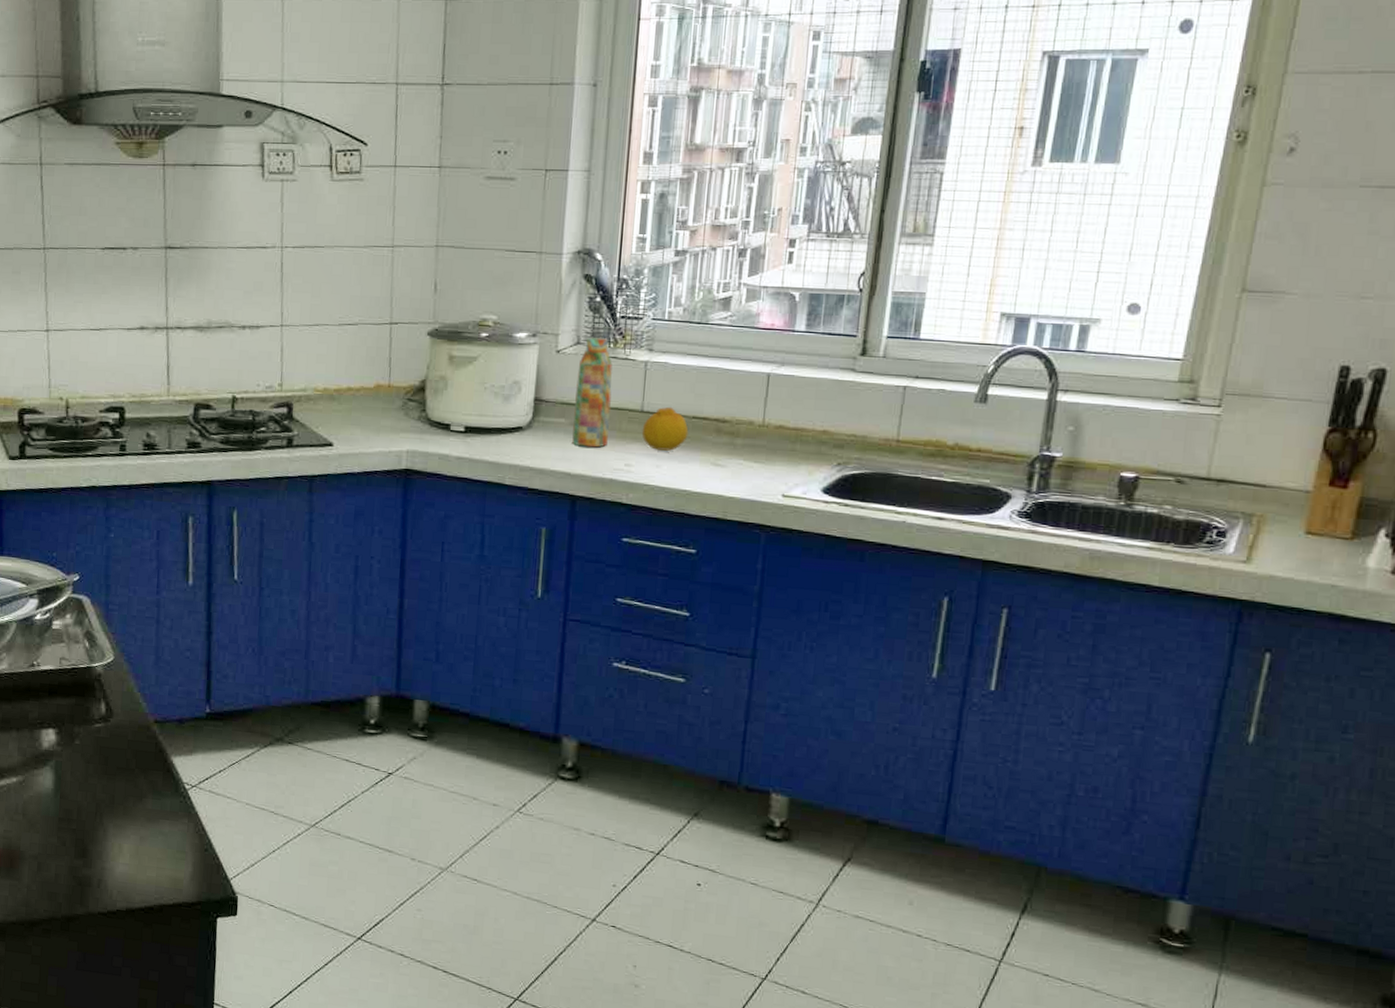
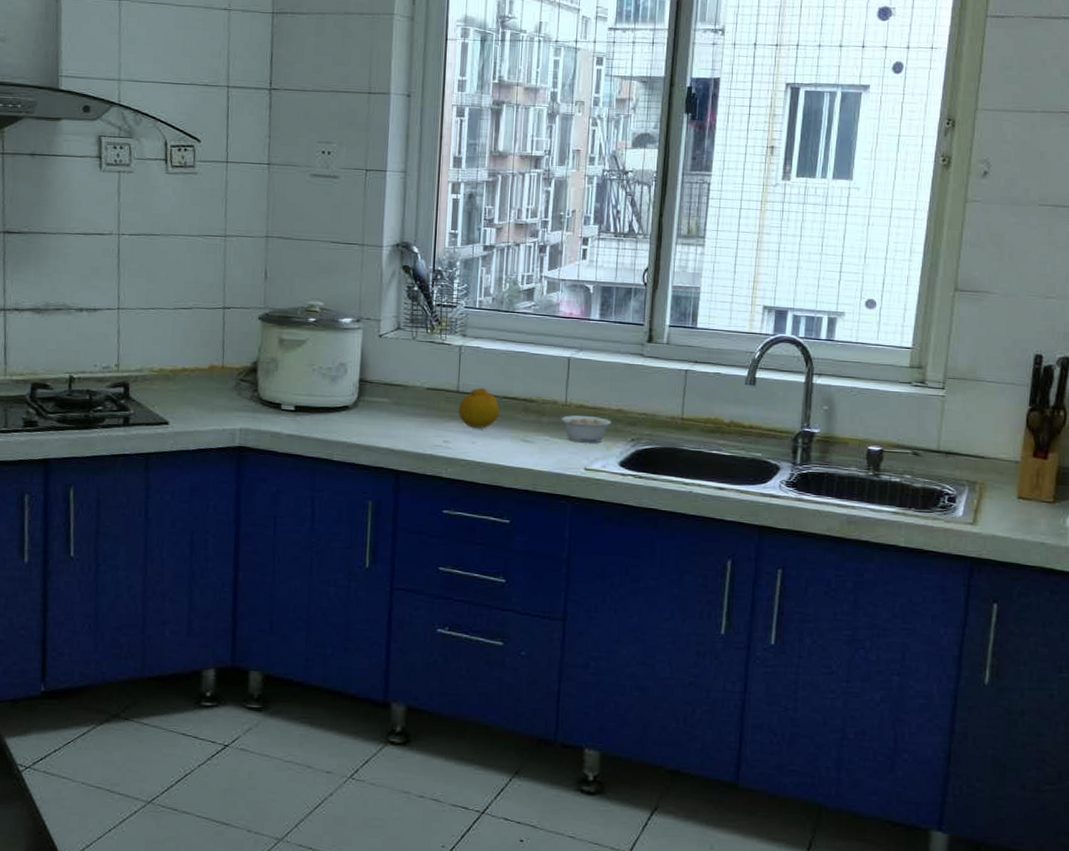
water bottle: present [572,337,613,448] -> none [395,323,431,425]
legume: none [757,436,815,468] -> present [561,415,611,443]

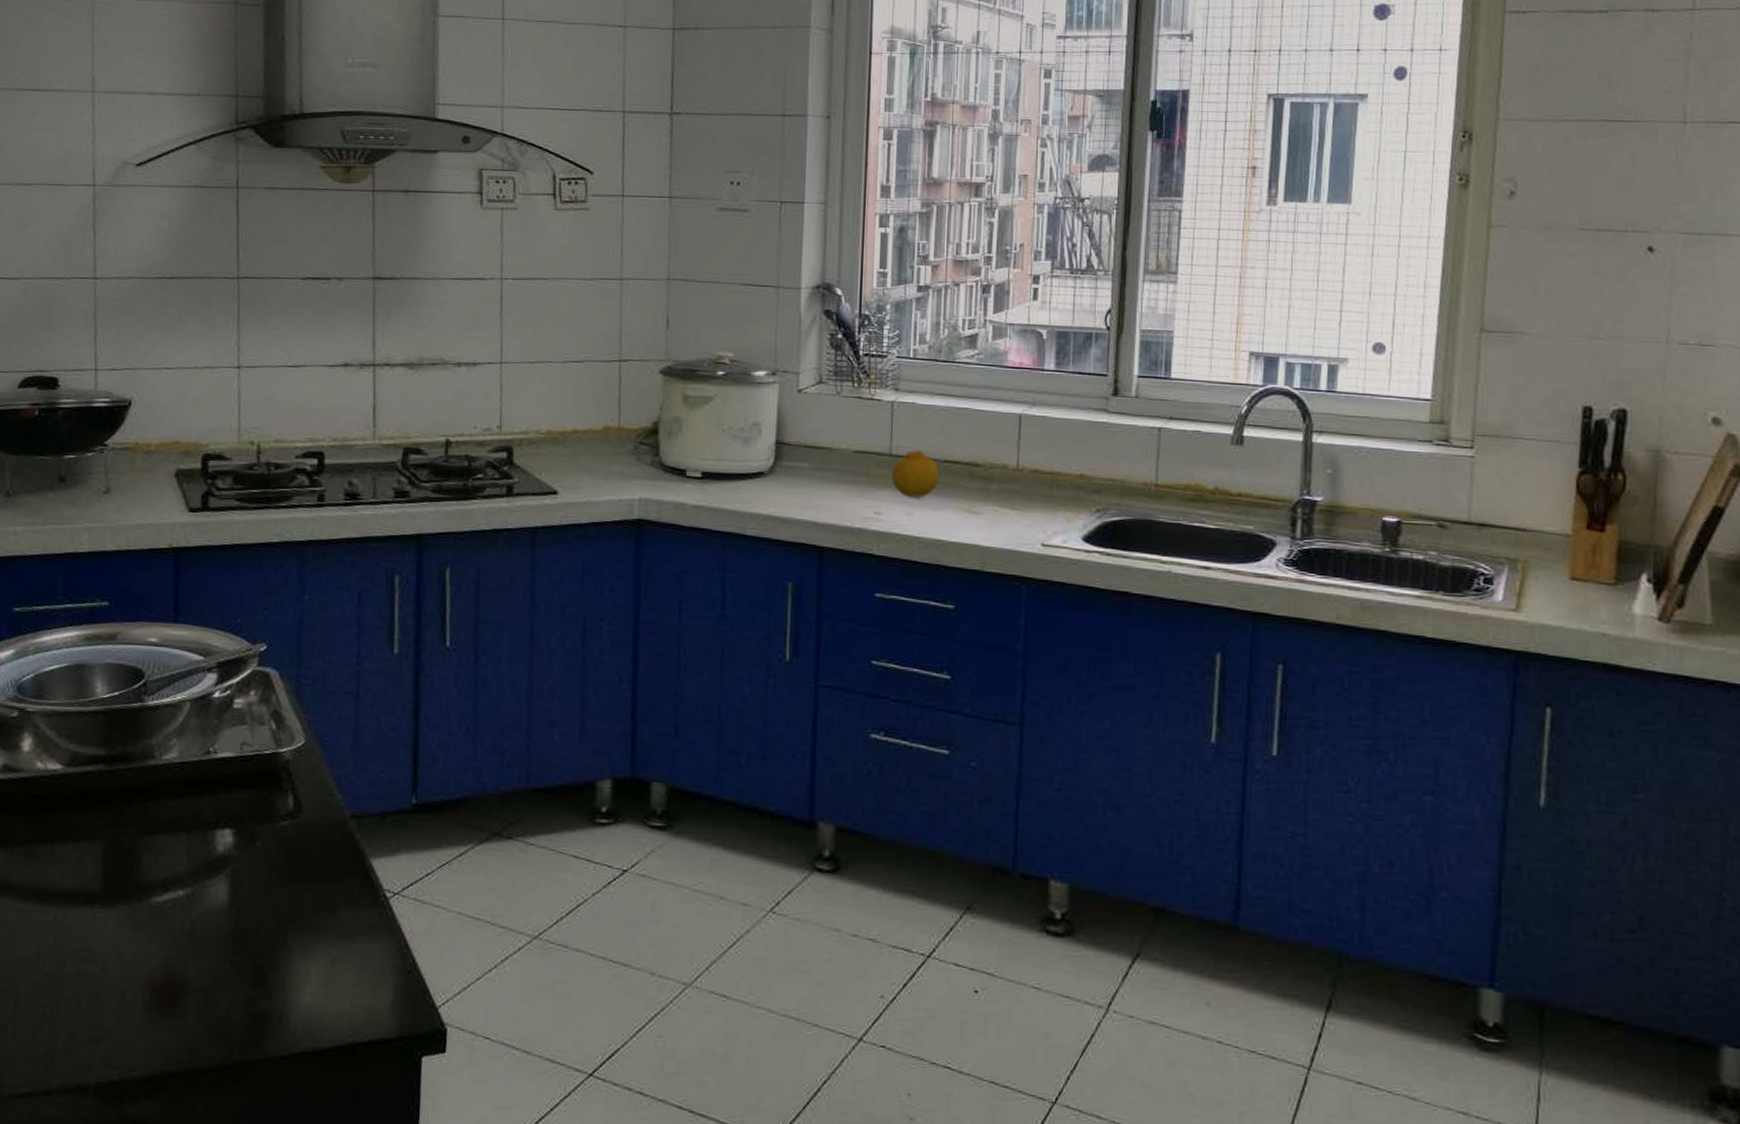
legume: present [561,415,611,443] -> none [1012,481,1072,514]

